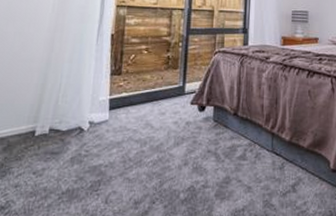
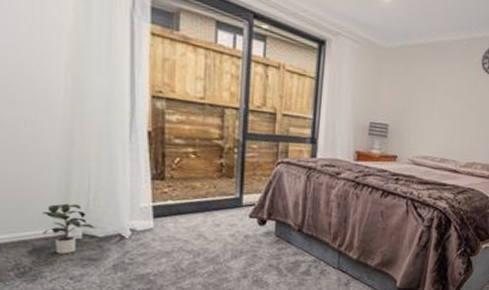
potted plant: none [18,101,61,149] -> present [42,203,95,255]

